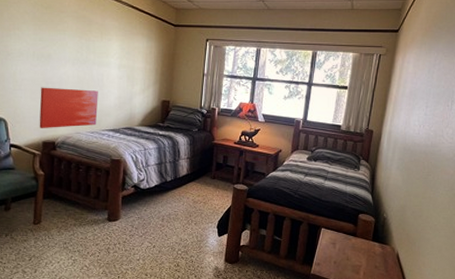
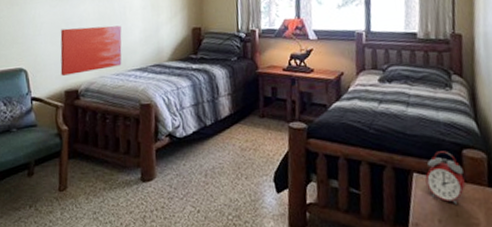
alarm clock: none [330,214,357,252] -> present [425,151,466,204]

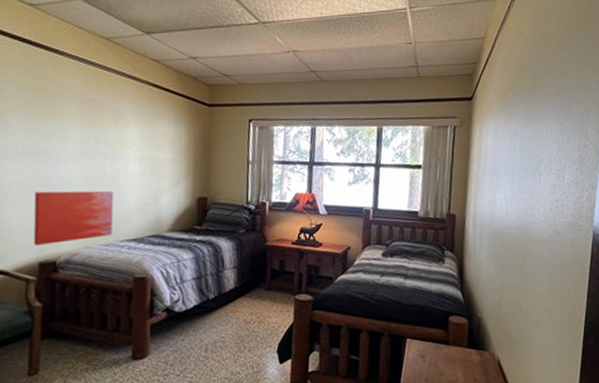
alarm clock: present [425,151,466,204] -> none [417,318,449,364]

